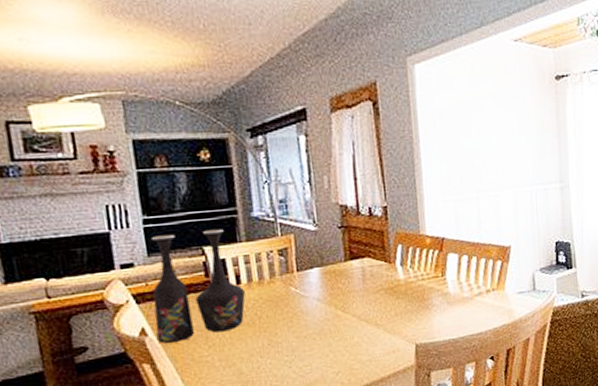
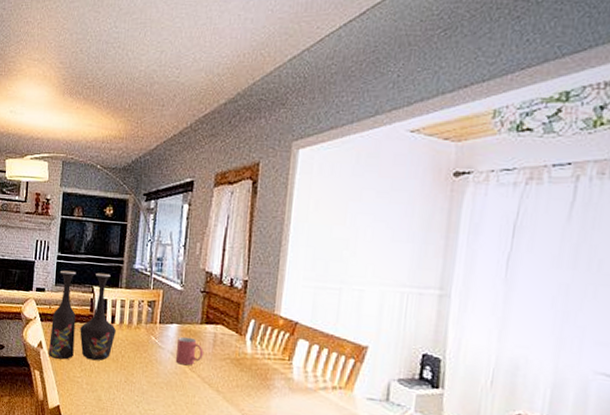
mug: none [322,277,355,309] -> present [175,336,204,366]

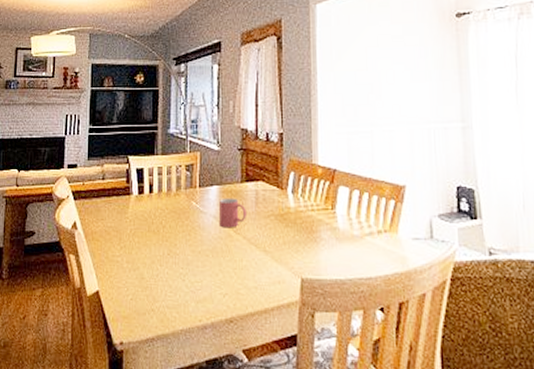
vase: present [49,270,116,361] -> none [84,141,155,239]

